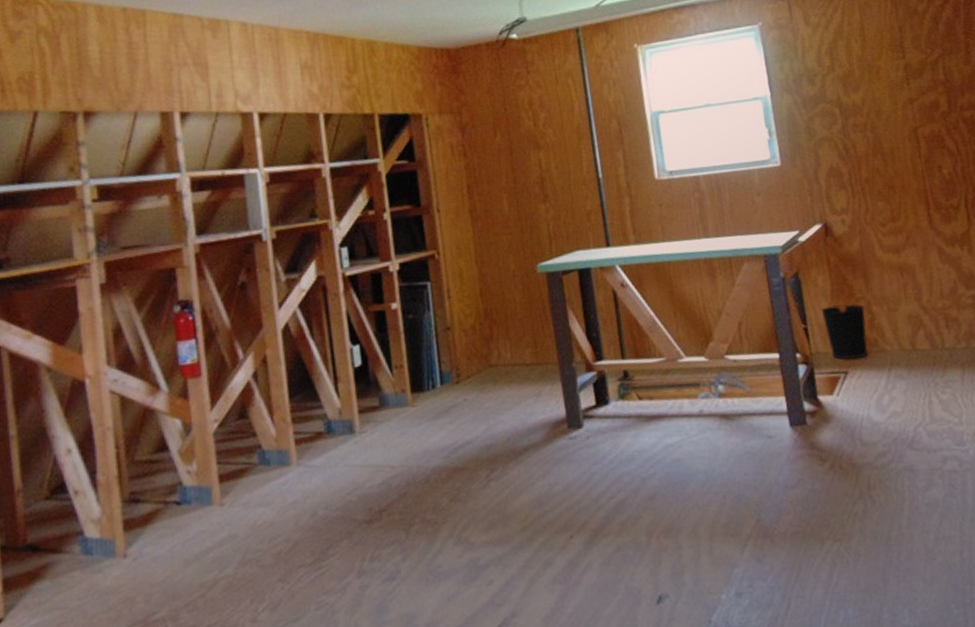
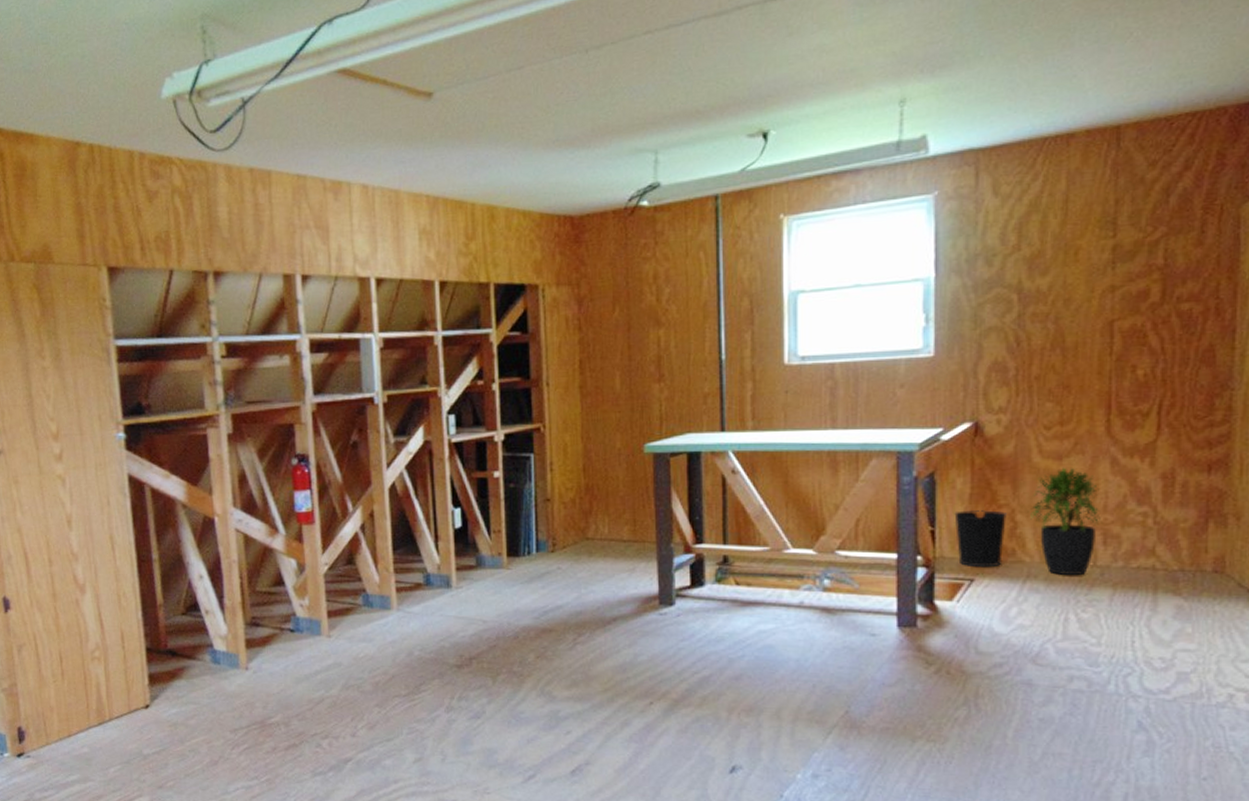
potted plant: none [880,259,942,361] -> present [1027,467,1102,576]

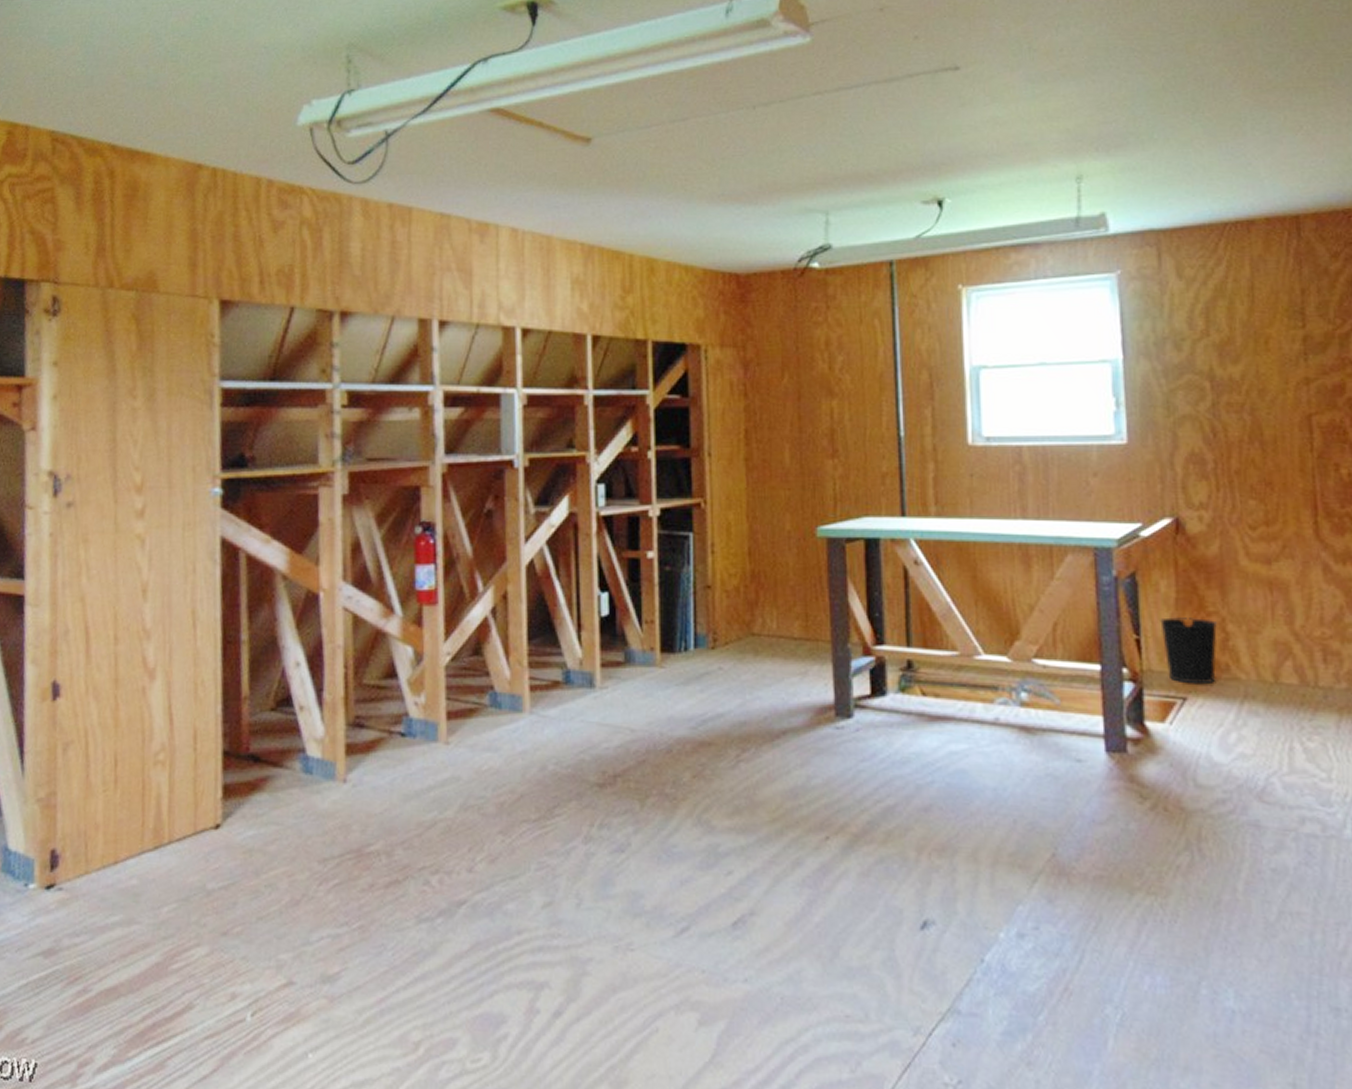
potted plant: present [1027,467,1102,576] -> none [1239,572,1320,698]

